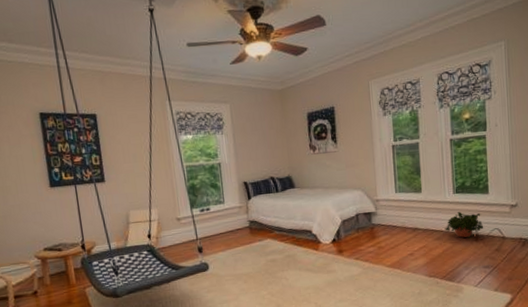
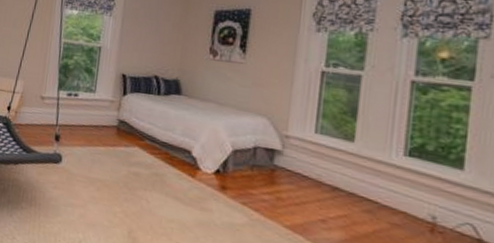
potted plant: present [445,212,484,240] -> none [381,183,448,228]

